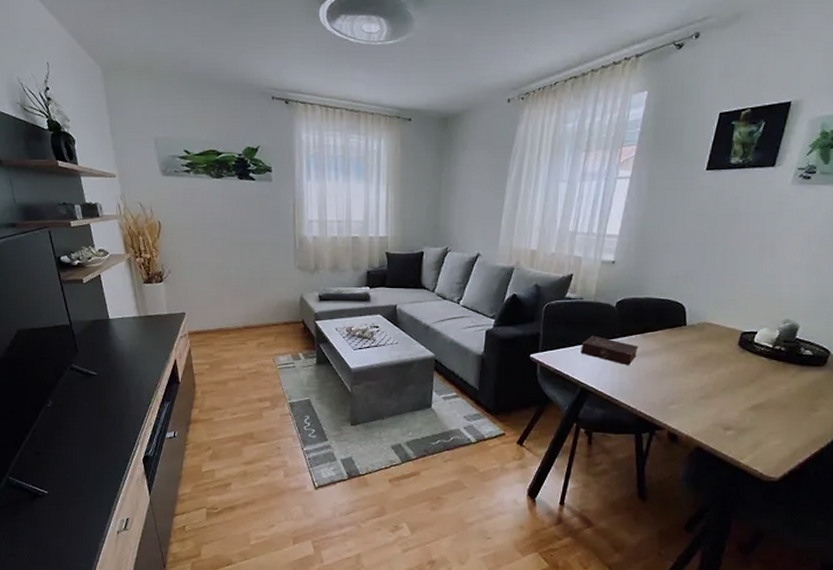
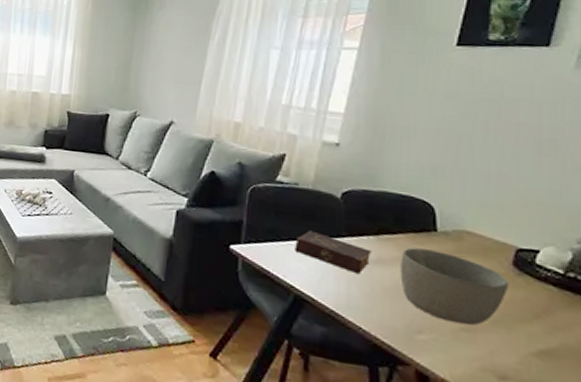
bowl: none [659,340,735,394] -> present [400,247,509,326]

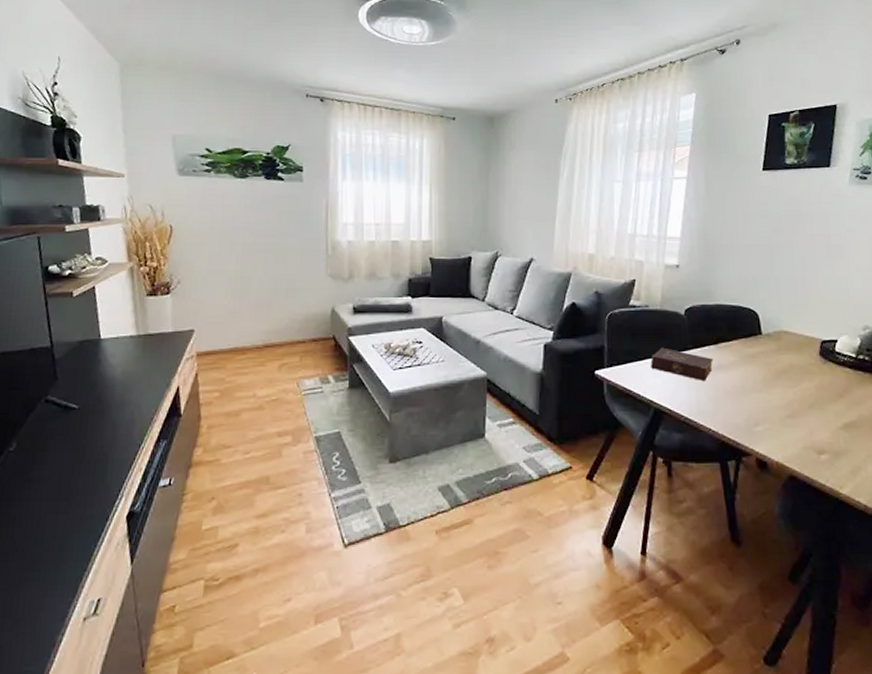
bowl: present [400,247,509,326] -> none [736,351,819,412]

